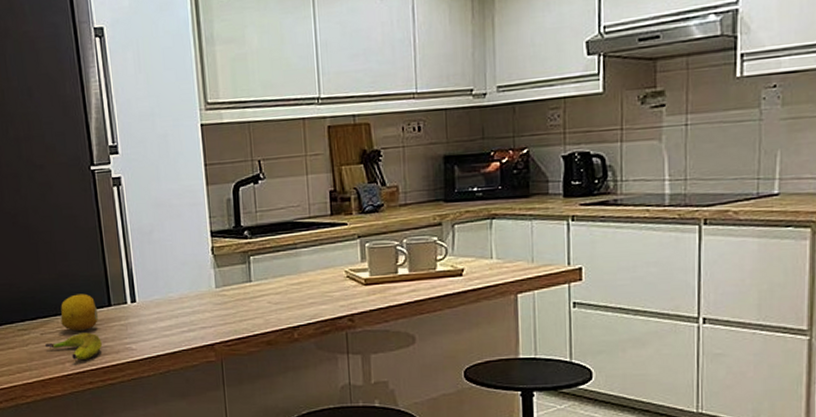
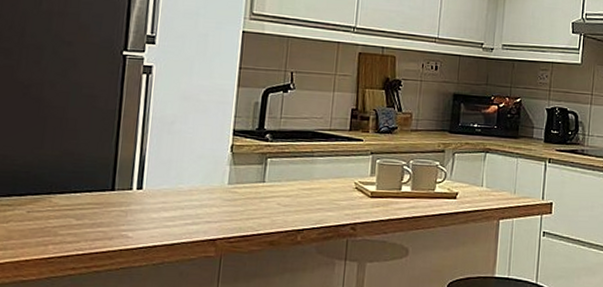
banana: present [44,332,102,360] -> none [28,214,96,243]
fruit: present [60,293,99,332] -> none [53,174,99,213]

